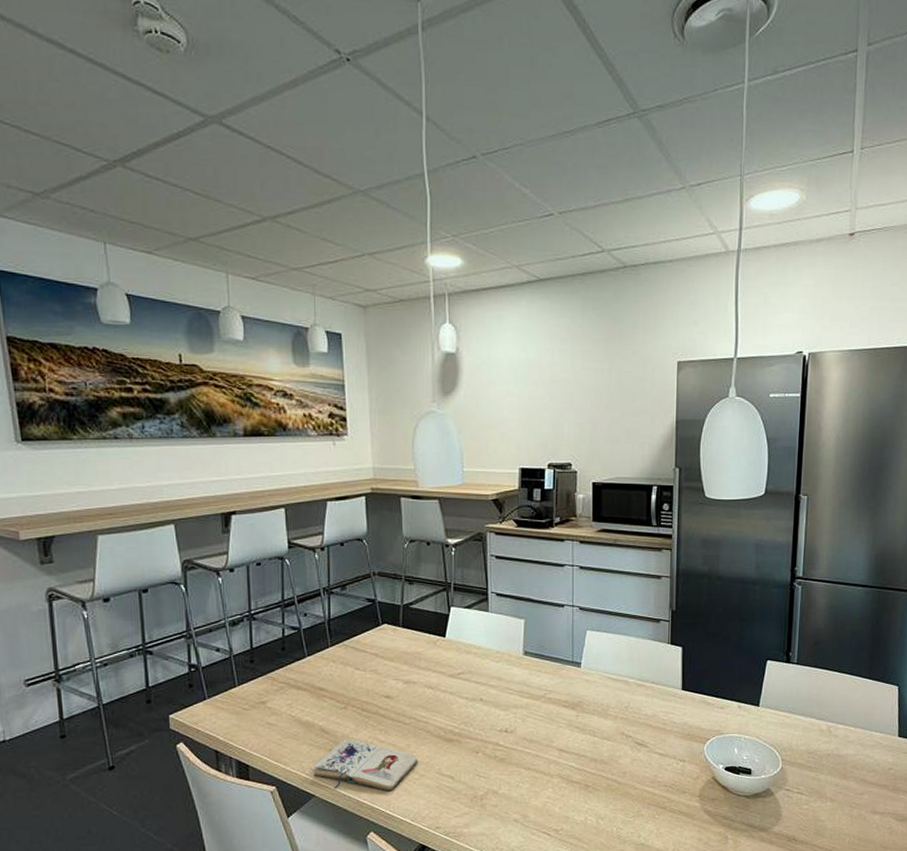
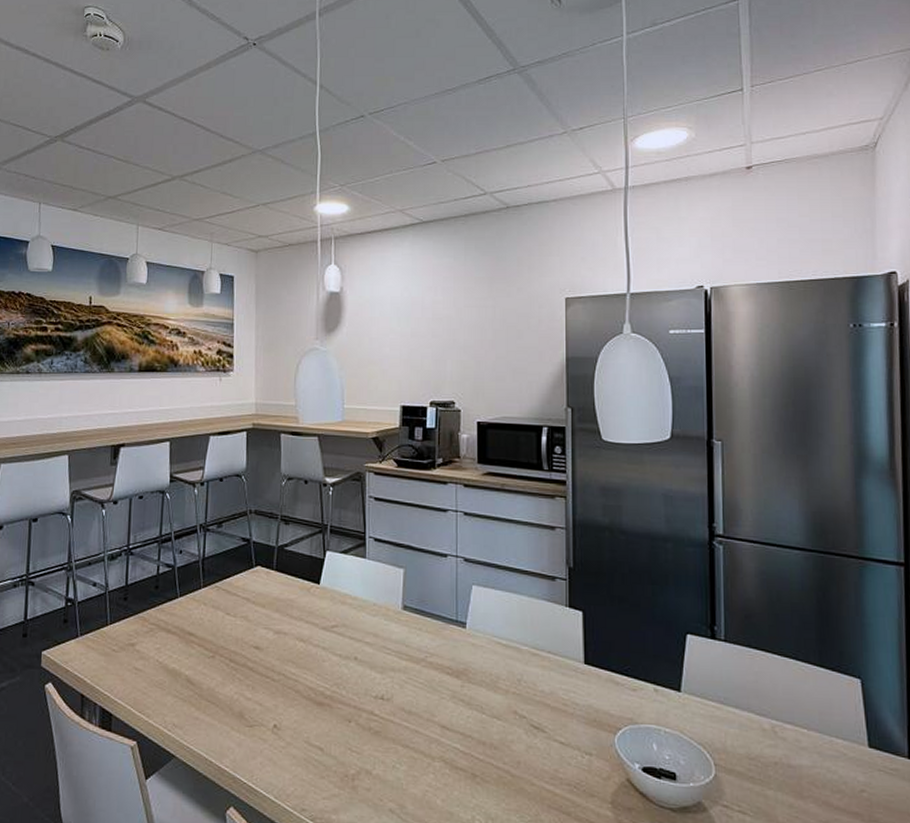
paperback book: present [313,739,418,792] -> none [176,692,286,760]

